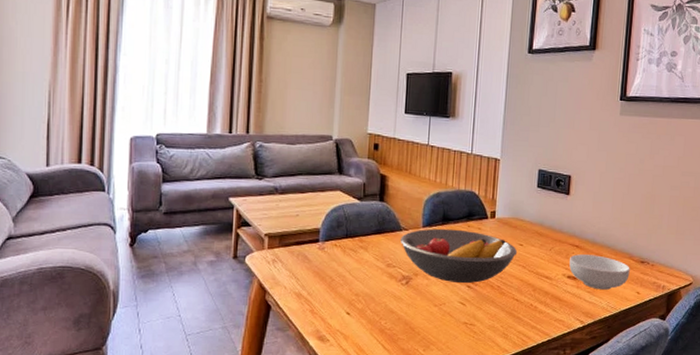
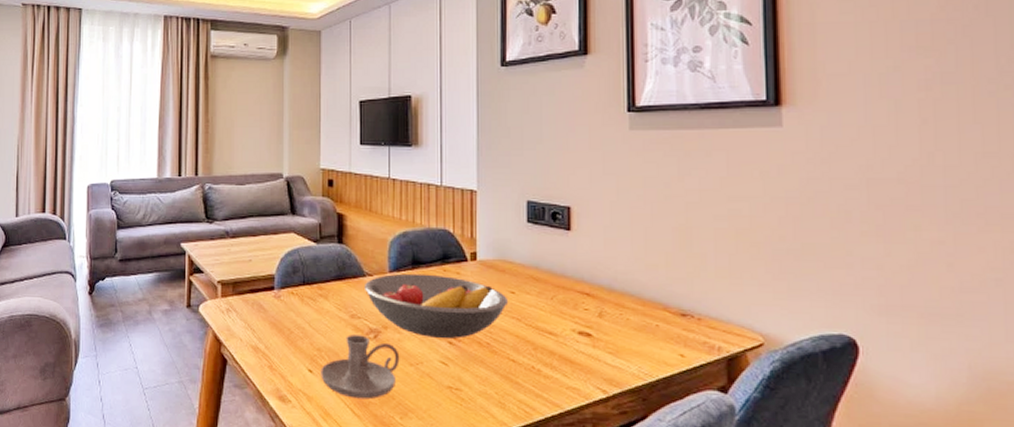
candle holder: none [357,281,427,336] -> present [321,334,400,400]
cereal bowl: present [569,254,630,290] -> none [579,304,667,351]

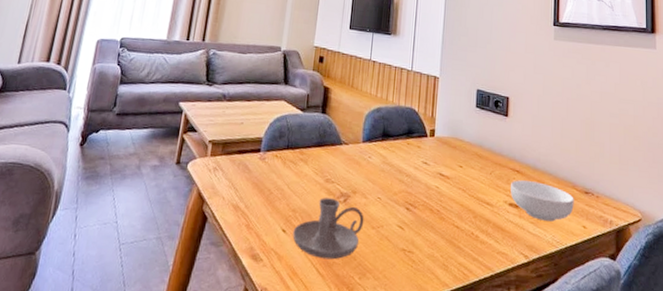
fruit bowl: present [365,273,509,339] -> none [340,144,457,206]
cereal bowl: none [579,304,667,351] -> present [511,180,574,222]

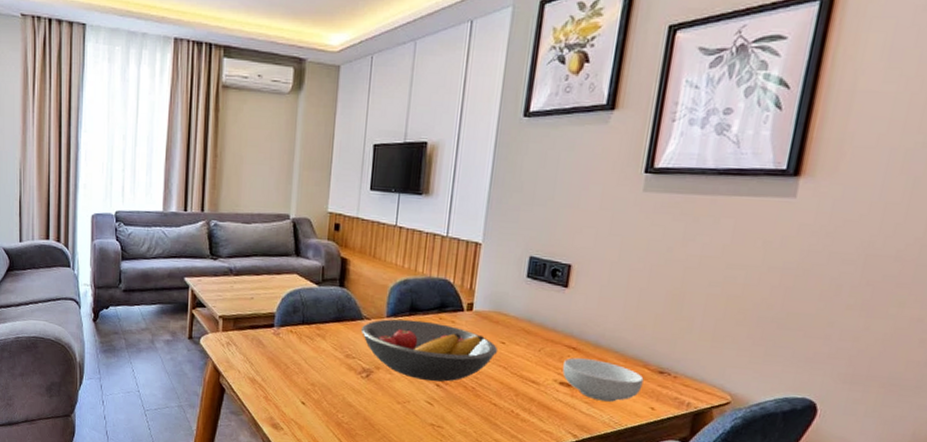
candle holder: present [293,197,364,260] -> none [312,372,389,431]
fruit bowl: none [340,144,457,206] -> present [361,319,498,382]

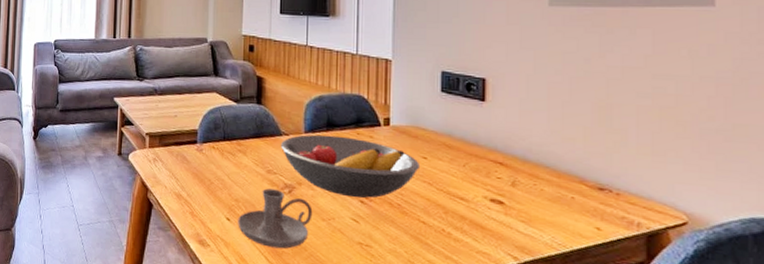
candle holder: none [312,372,389,431] -> present [238,188,313,249]
cereal bowl: present [562,357,644,402] -> none [492,173,583,221]

